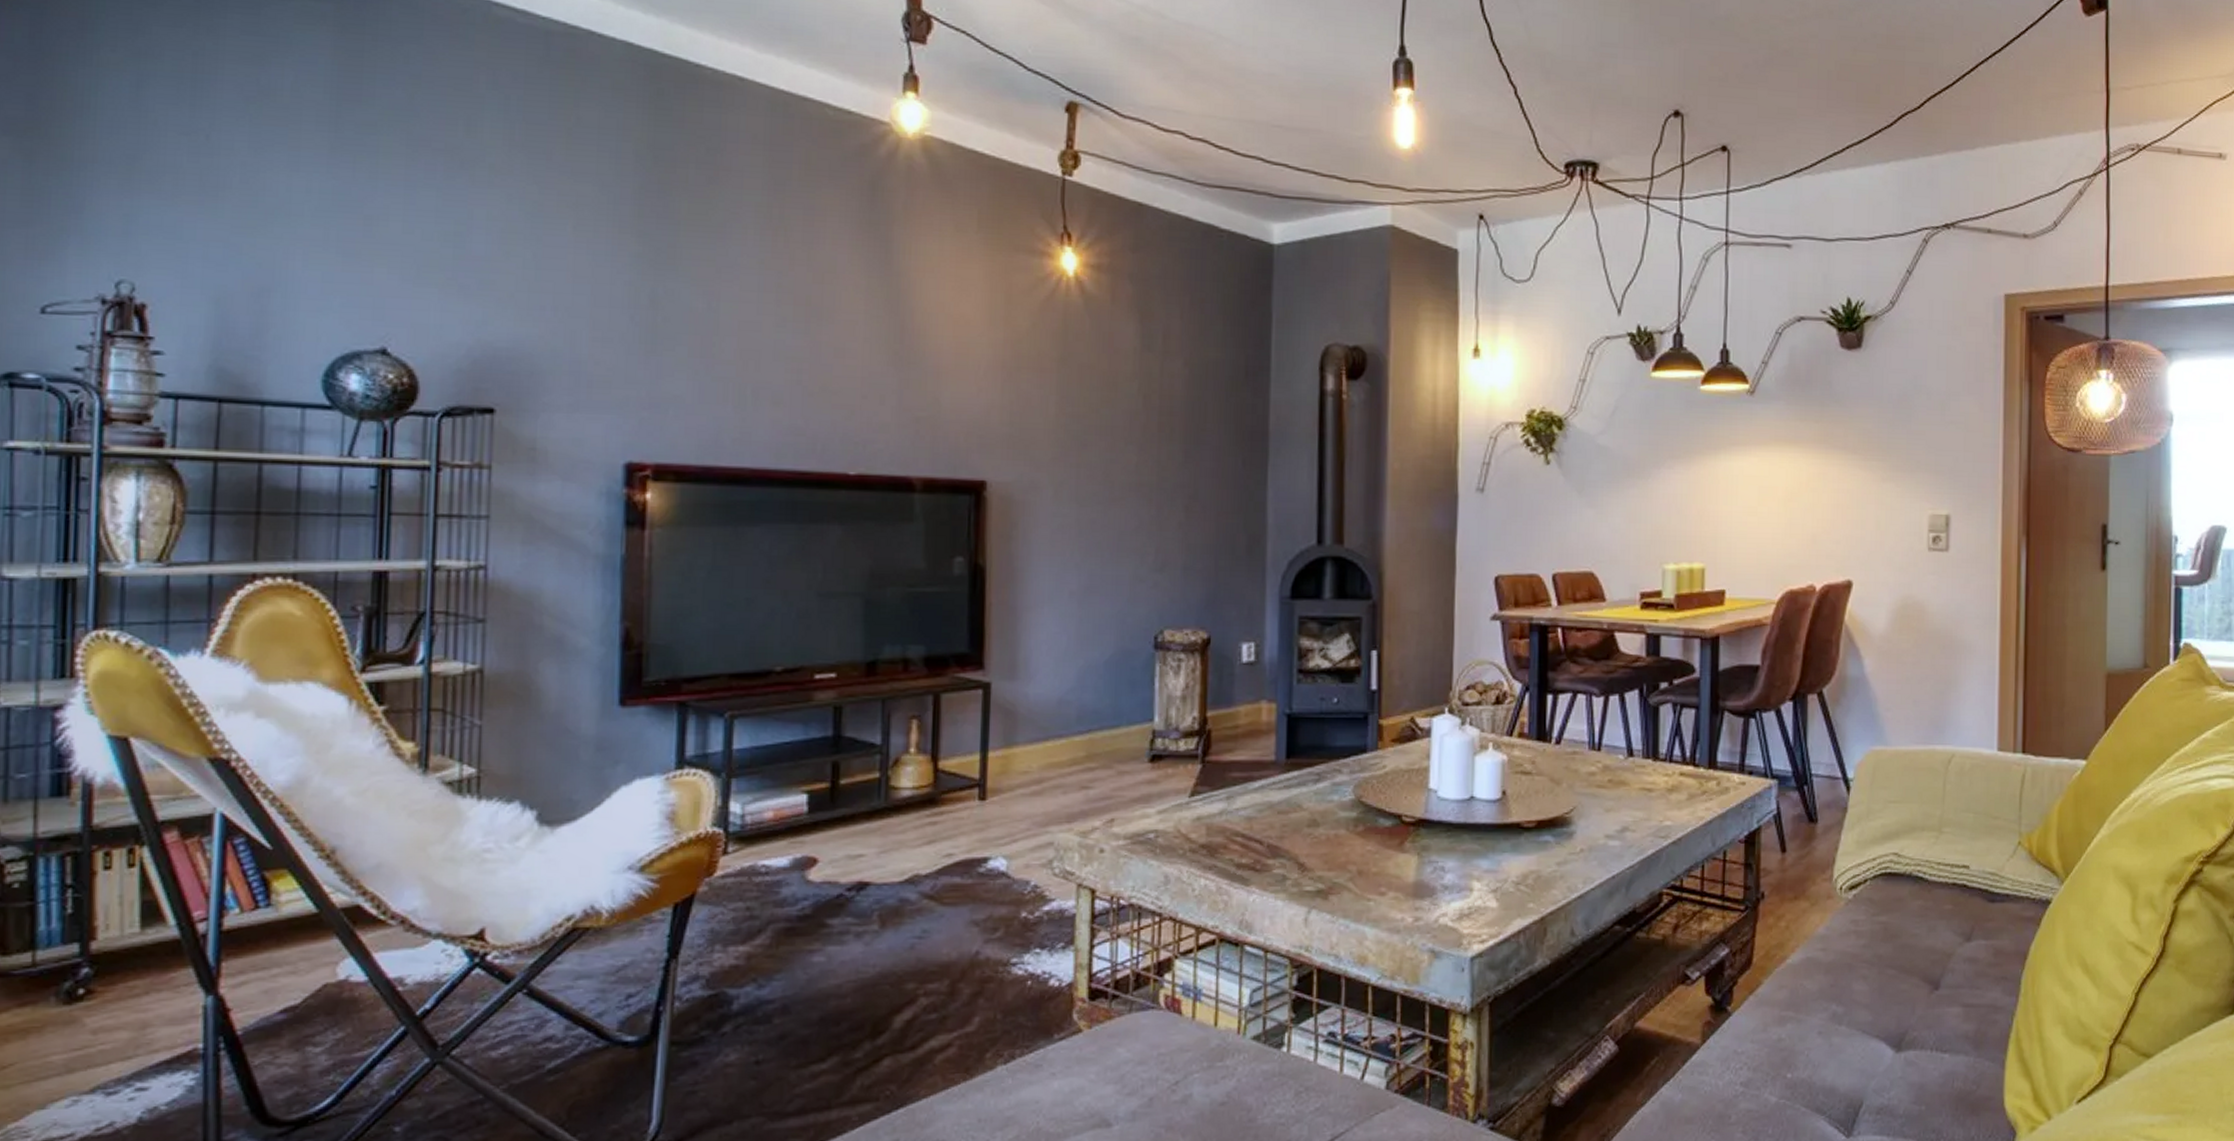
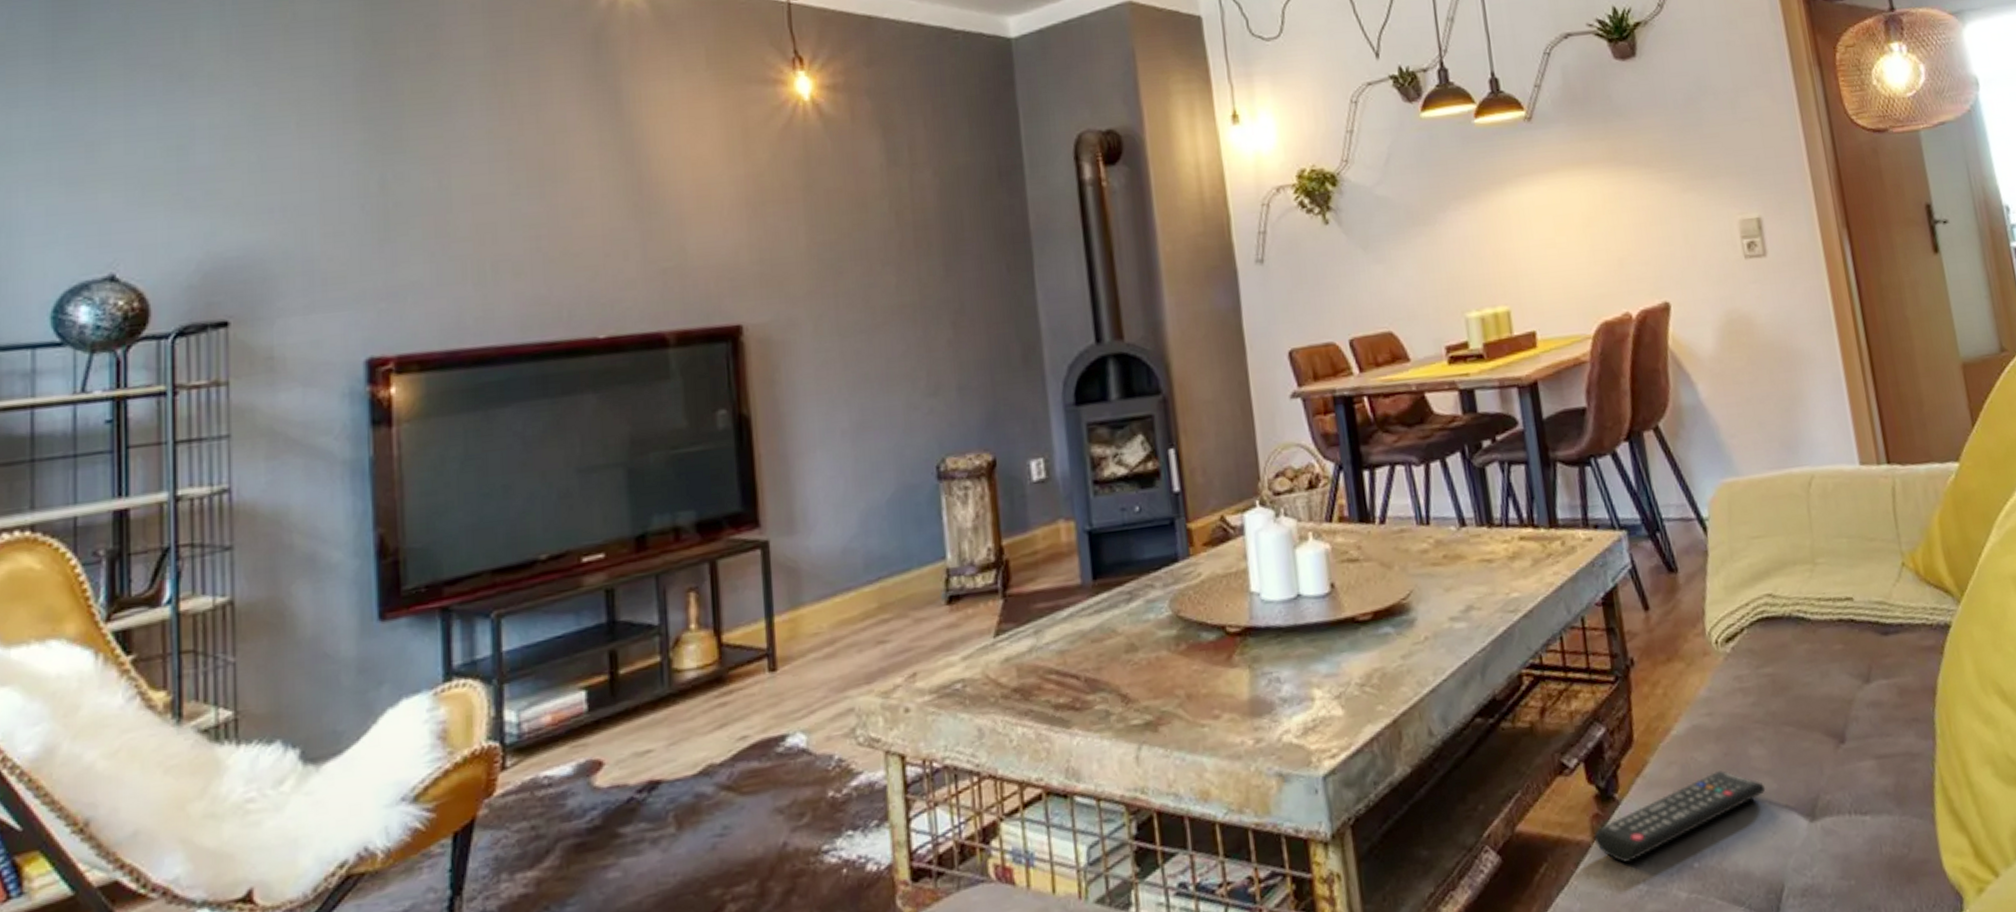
remote control: none [1703,999,1862,1065] -> present [1594,770,1766,863]

